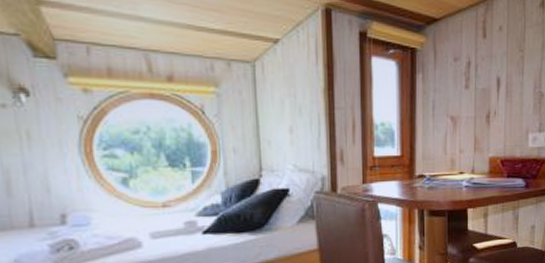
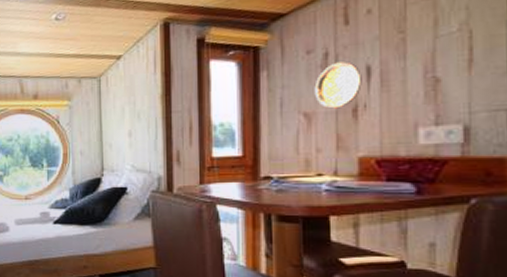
decorative plate: none [459,72,494,114] -> present [314,61,362,109]

